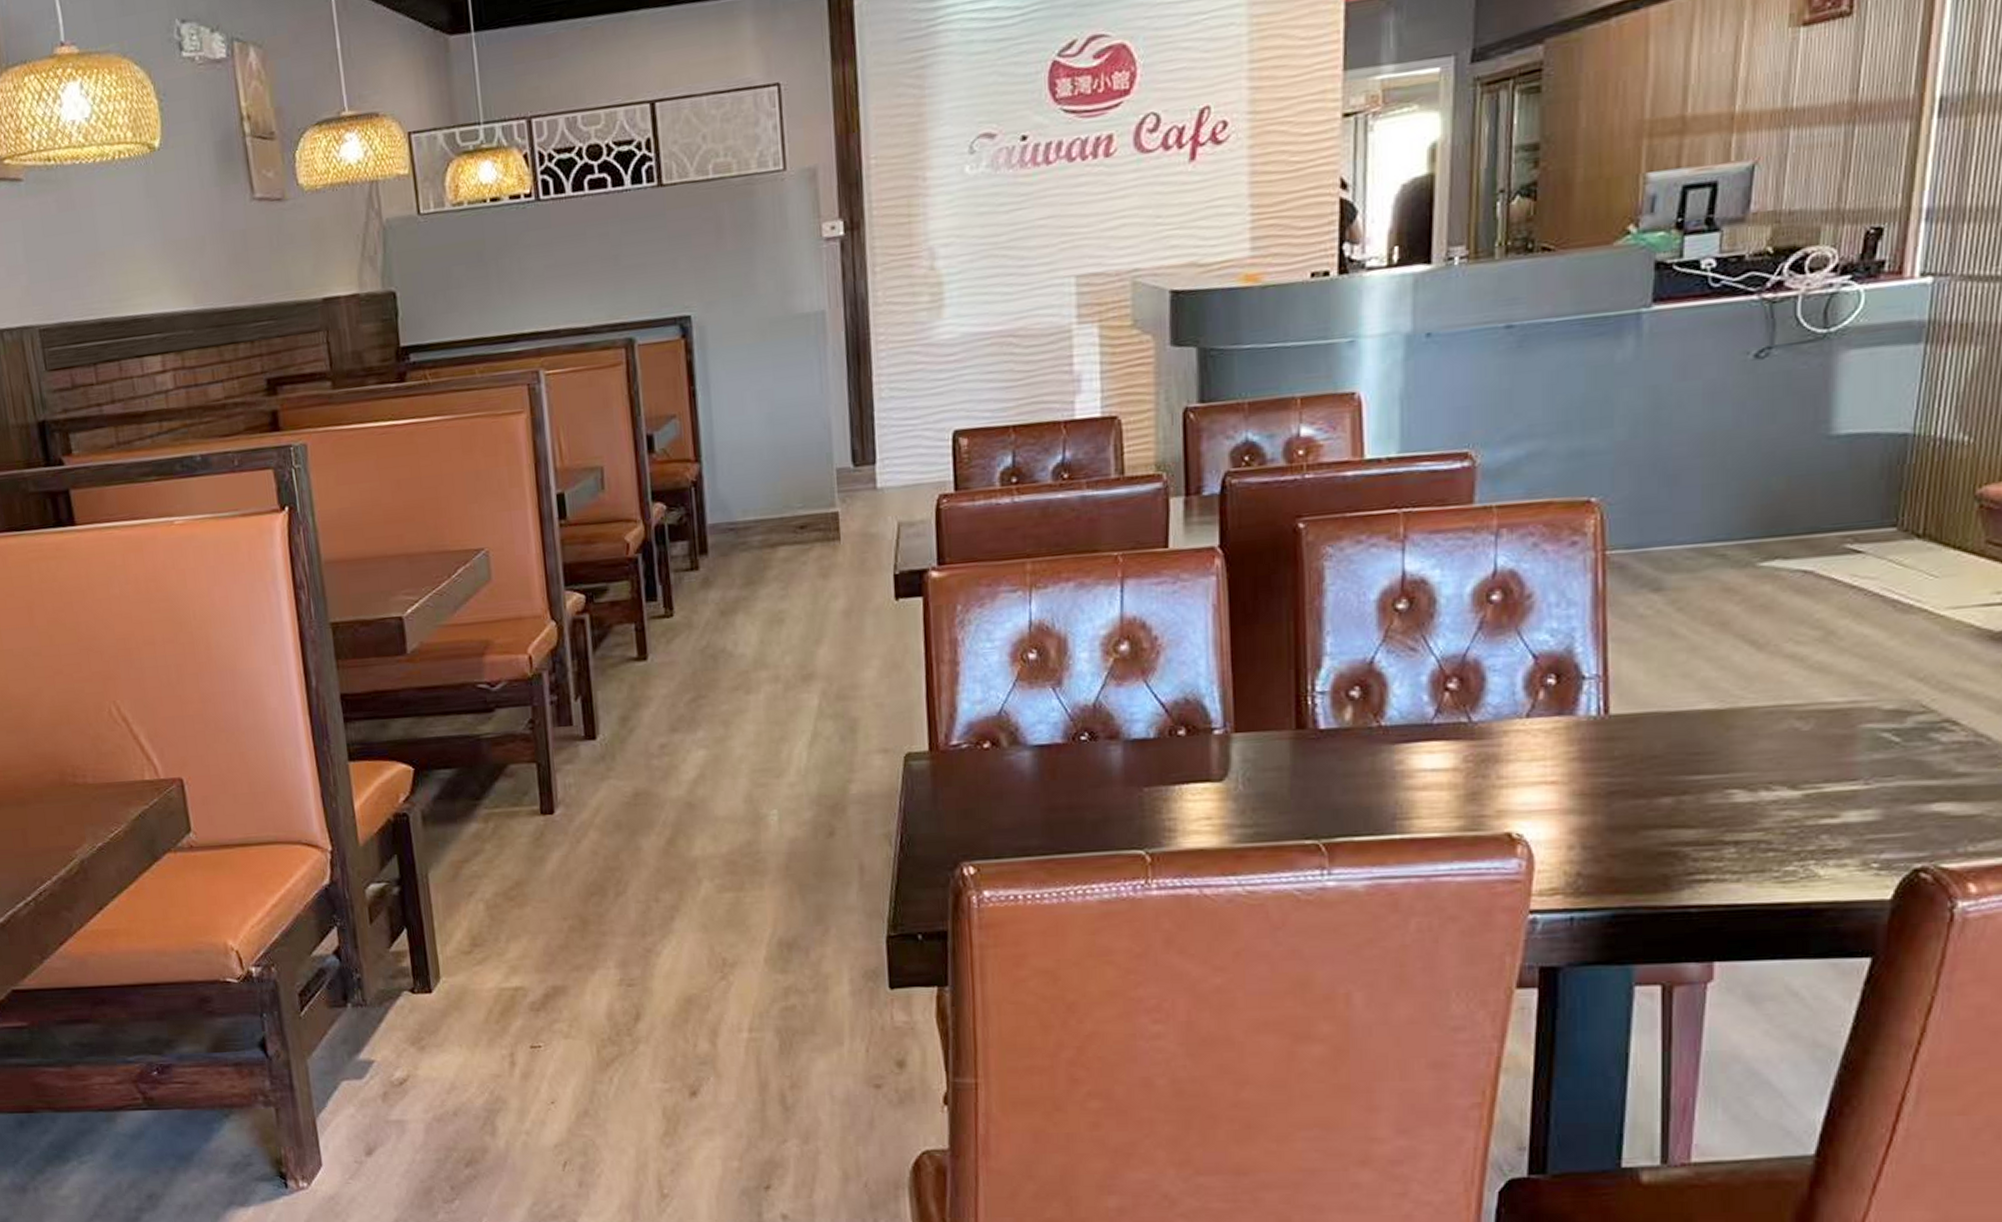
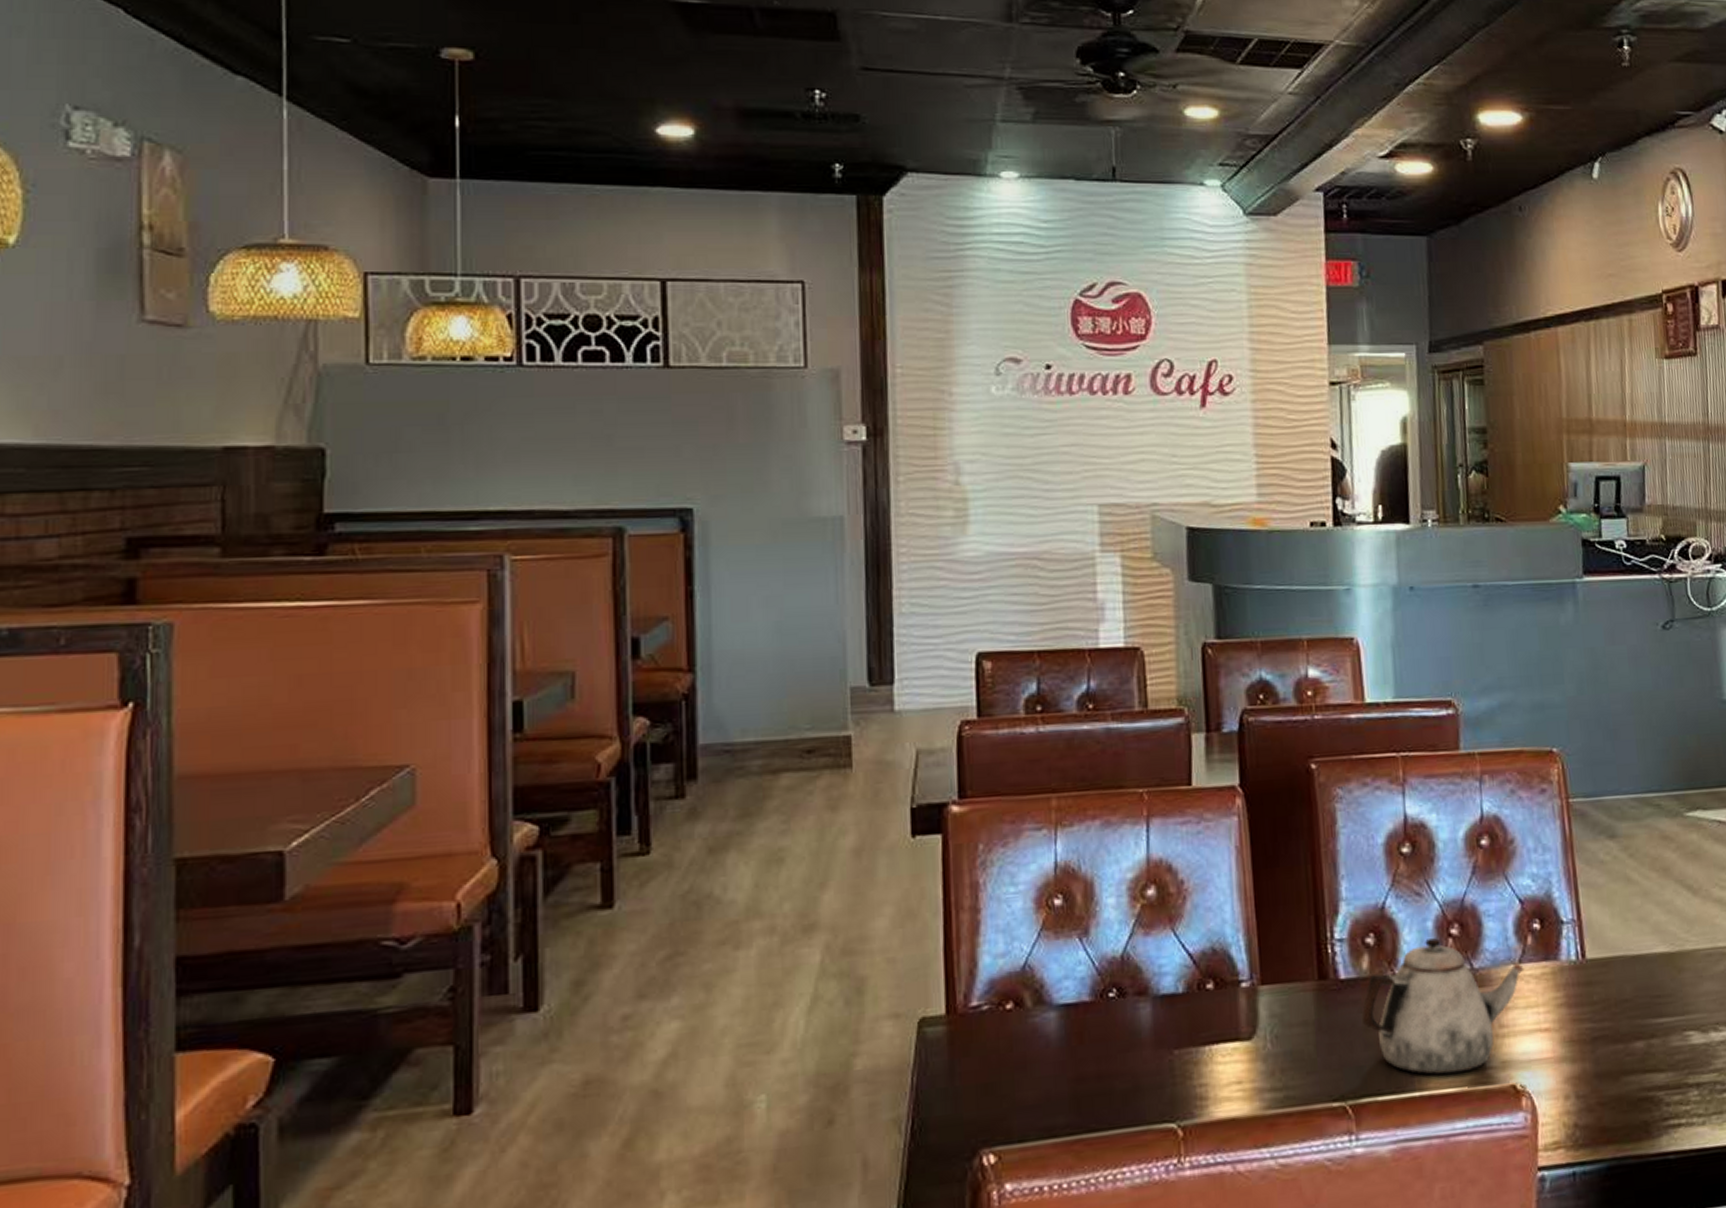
teapot: none [1341,692,1532,821] -> present [1361,938,1524,1075]

